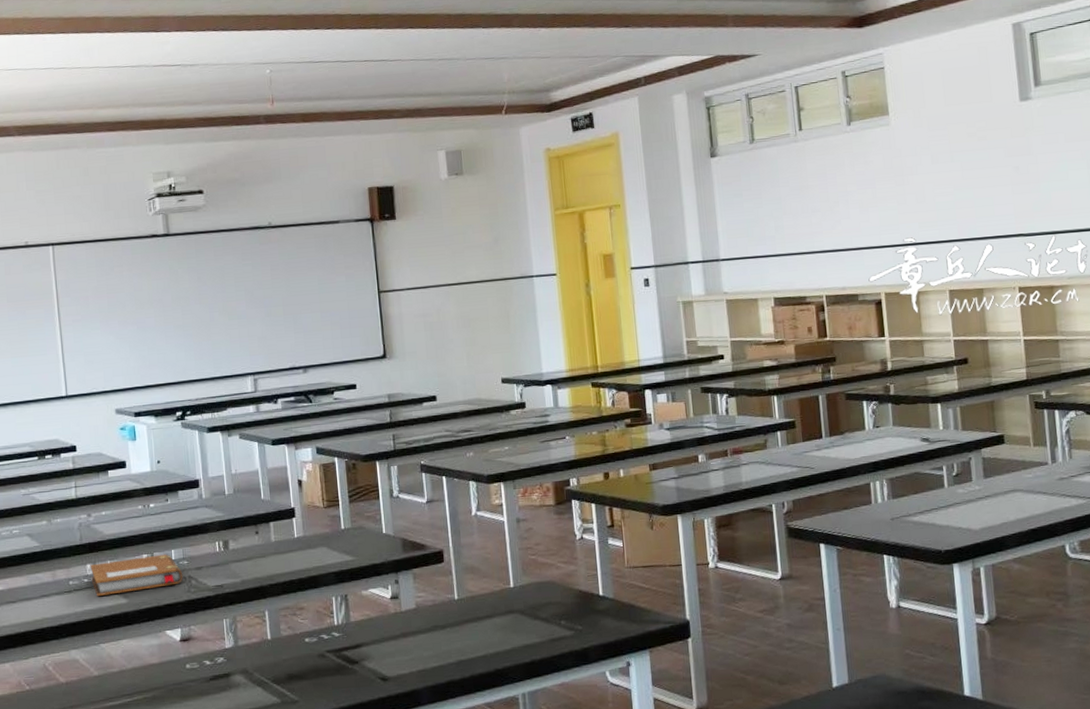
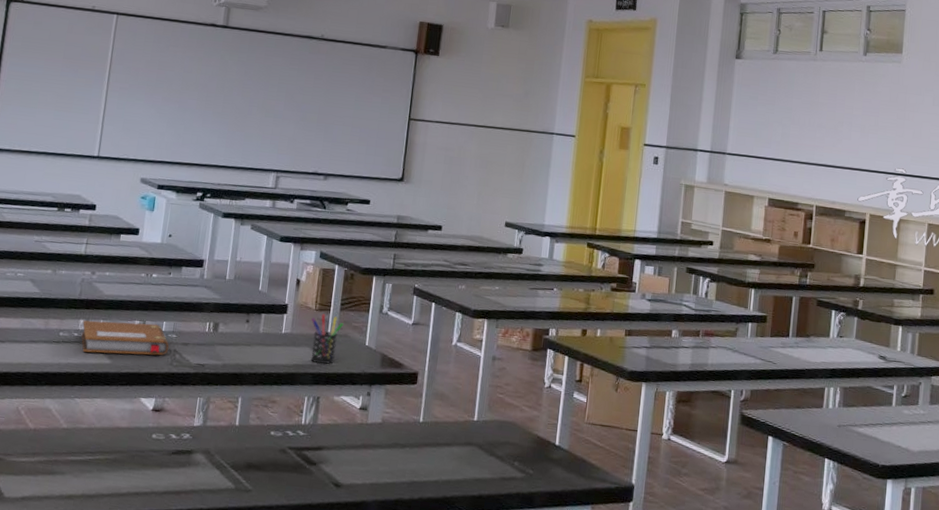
pen holder: none [322,510,356,561] -> present [310,314,343,364]

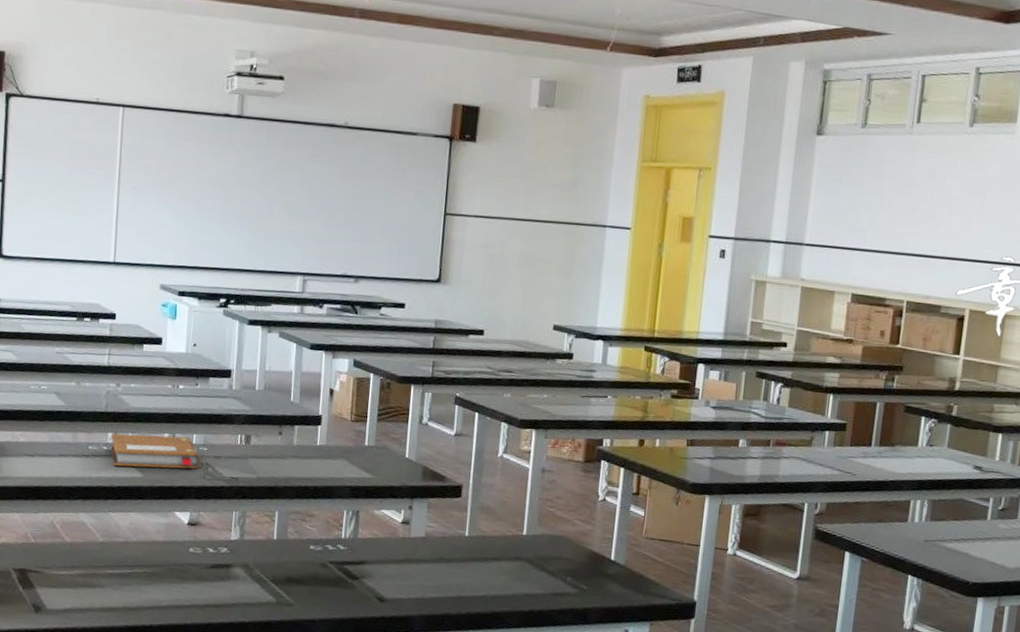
pen holder: present [310,314,343,364] -> none [347,425,381,477]

